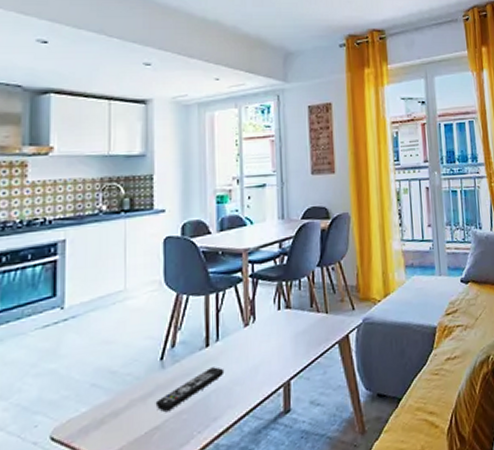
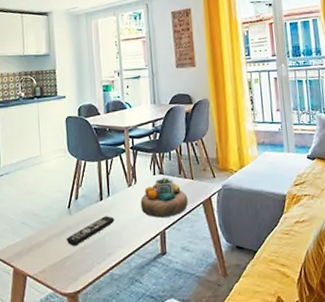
decorative bowl: none [259,312,320,366] -> present [140,177,188,218]

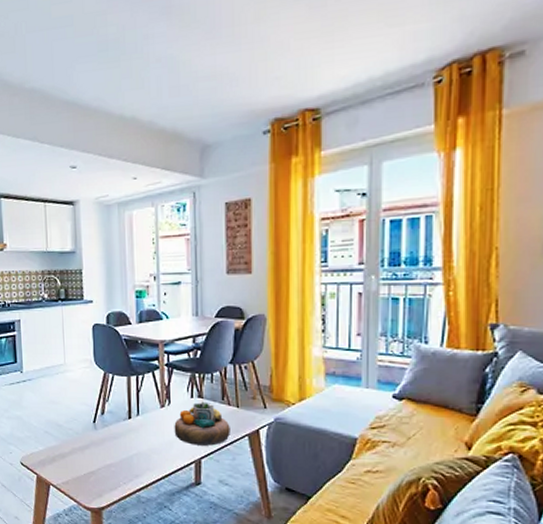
remote control: present [66,216,115,246] -> none [90,436,144,462]

